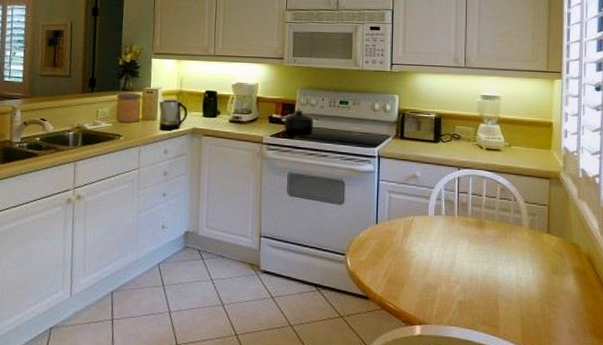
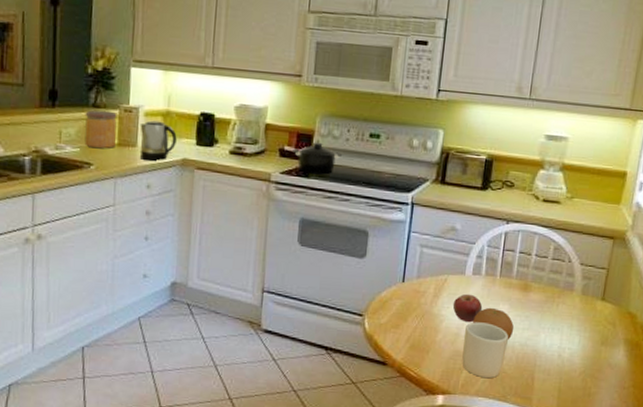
fruit: none [420,232,446,258] -> present [452,293,483,323]
mug: none [433,257,471,309] -> present [462,322,508,379]
fruit: none [439,243,475,272] -> present [473,307,515,340]

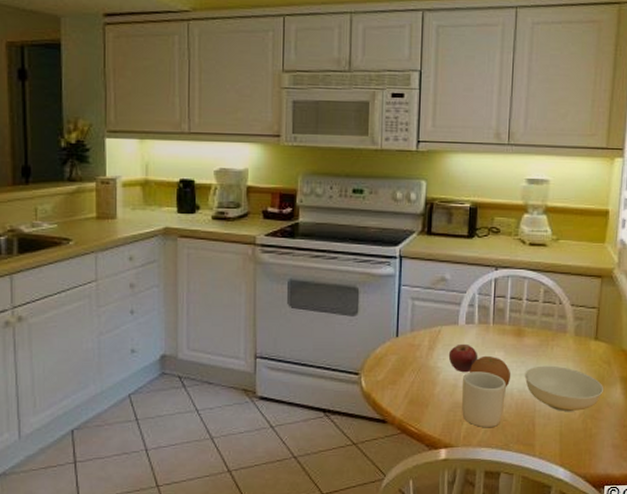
jar: present [85,110,117,149] -> none [62,184,94,224]
kettle: present [139,120,177,161] -> none [118,191,157,232]
saucepan: present [293,142,343,175] -> none [276,201,327,234]
bowl: none [527,321,607,370] -> present [524,365,604,412]

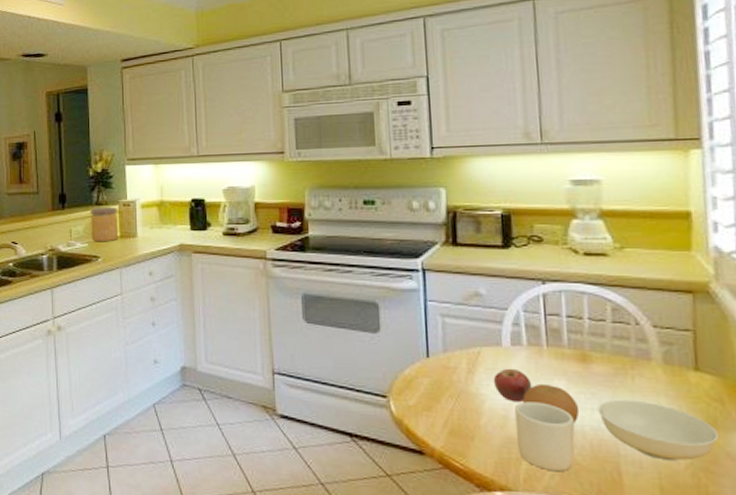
jar: none [62,184,94,224] -> present [91,207,118,242]

